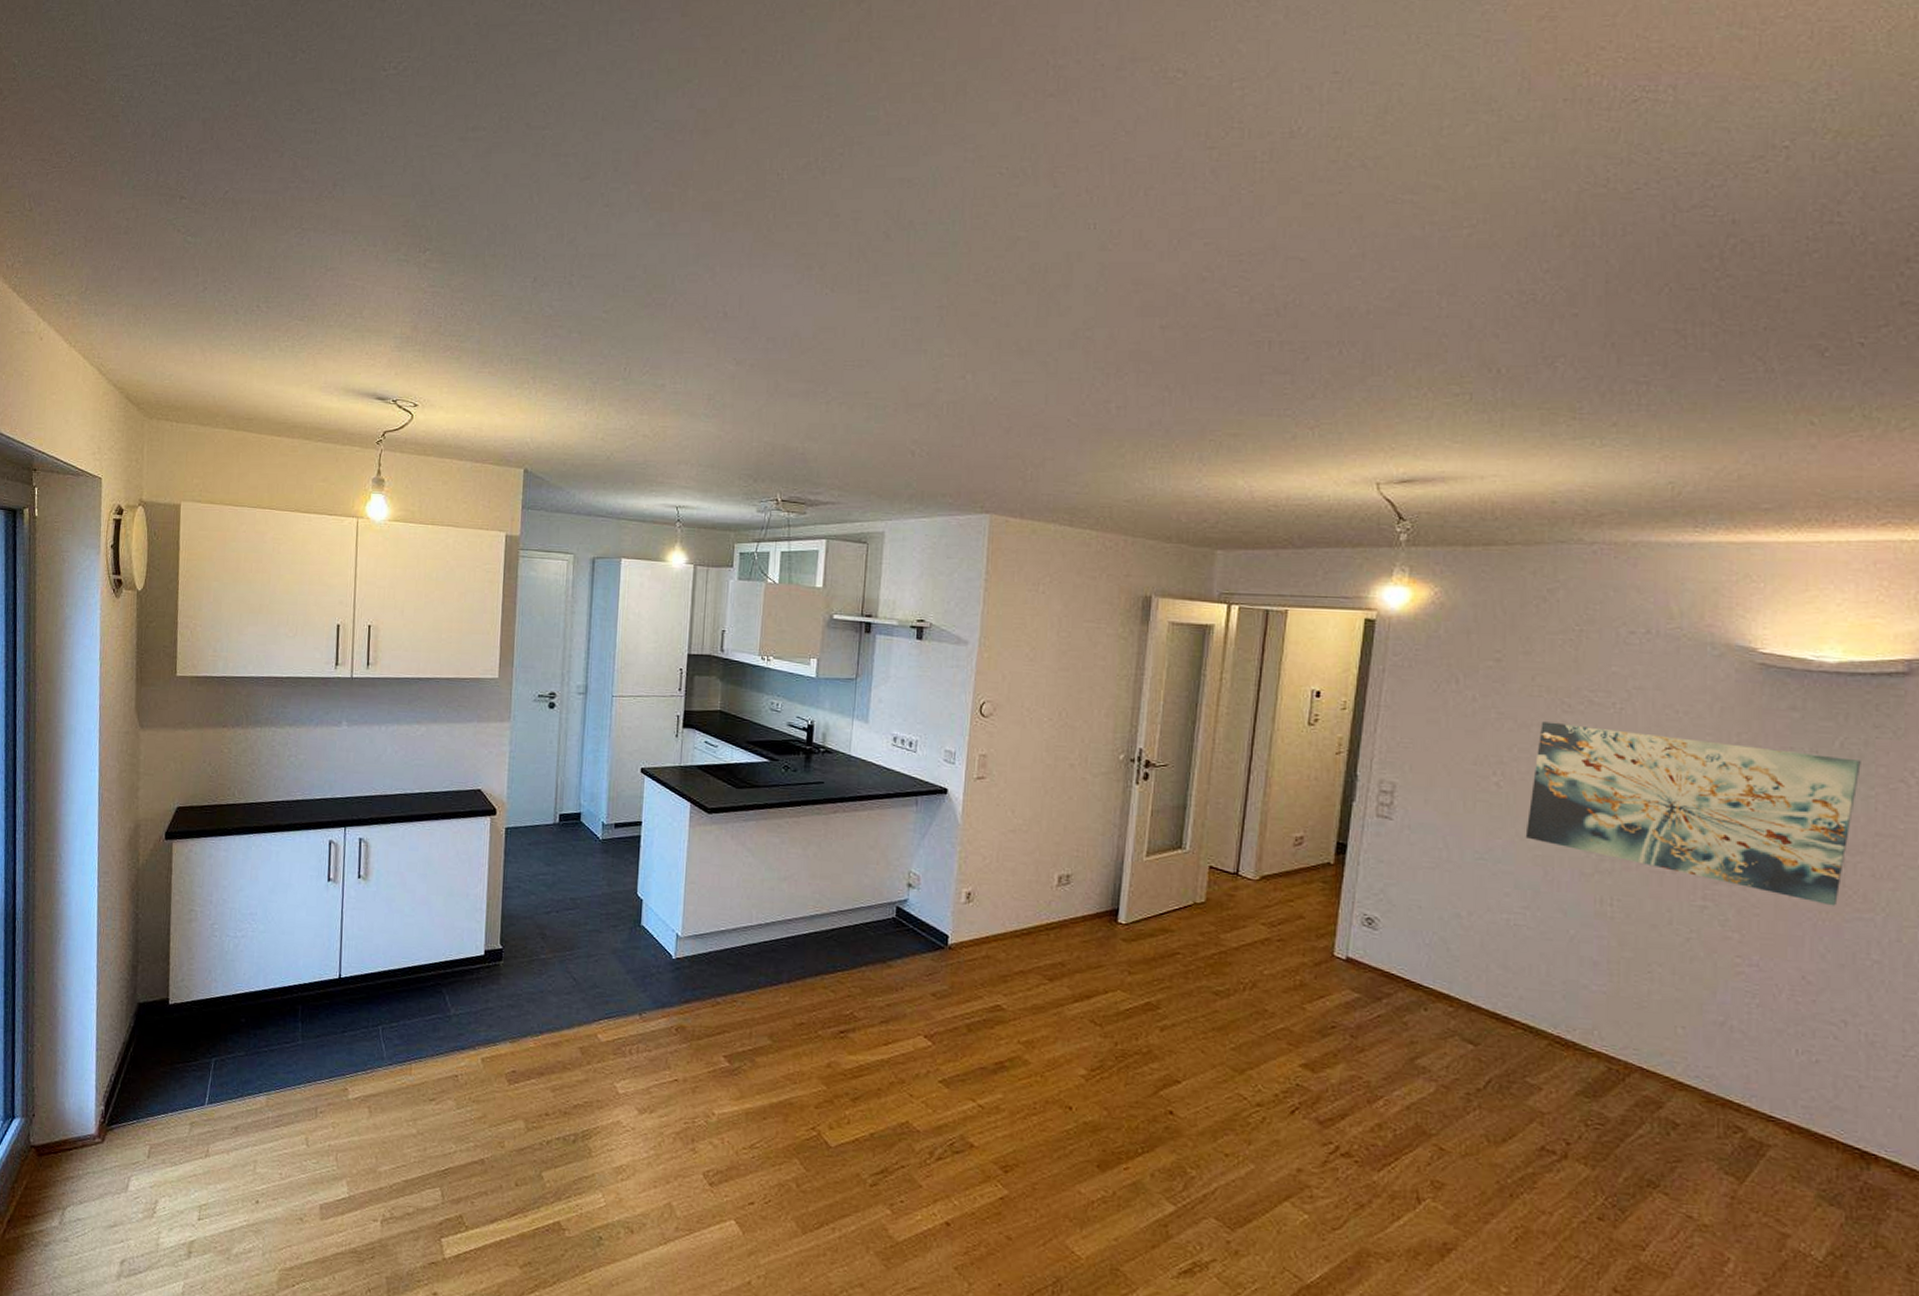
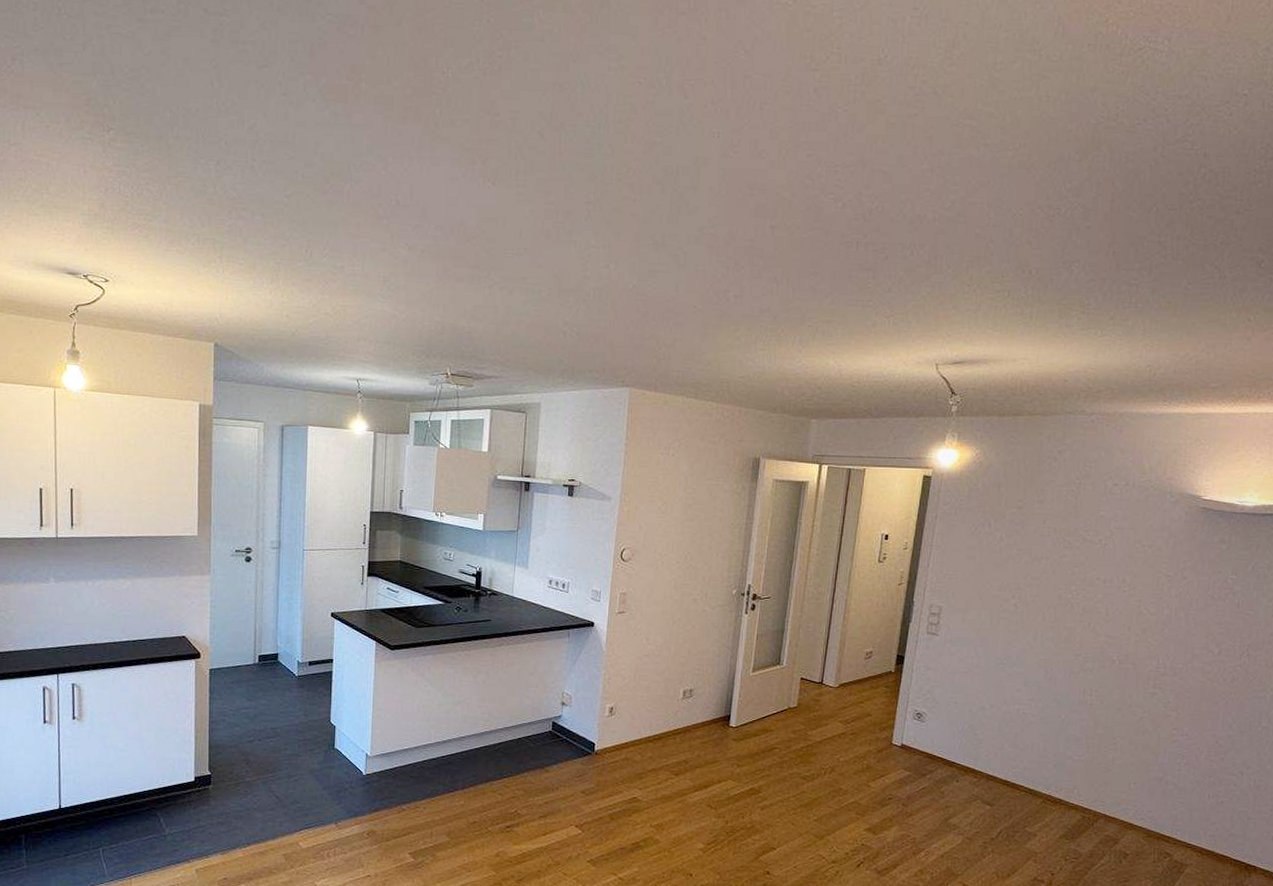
wall art: present [1525,721,1861,906] -> none [1033,555,1265,689]

